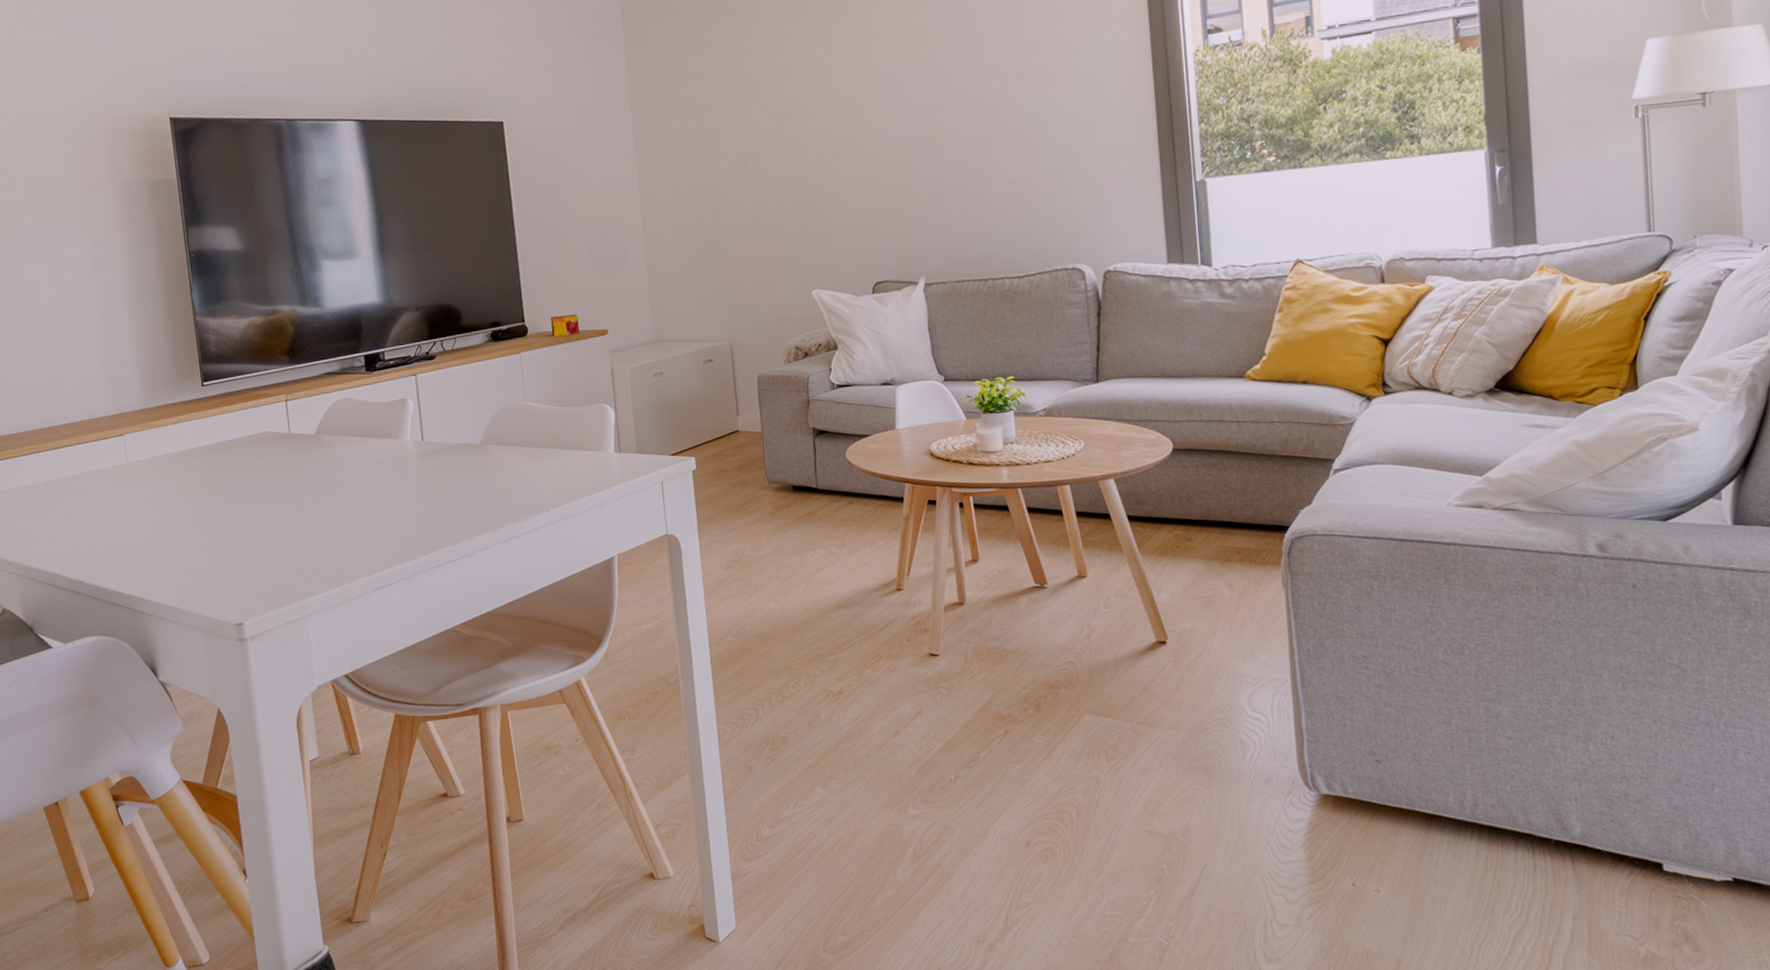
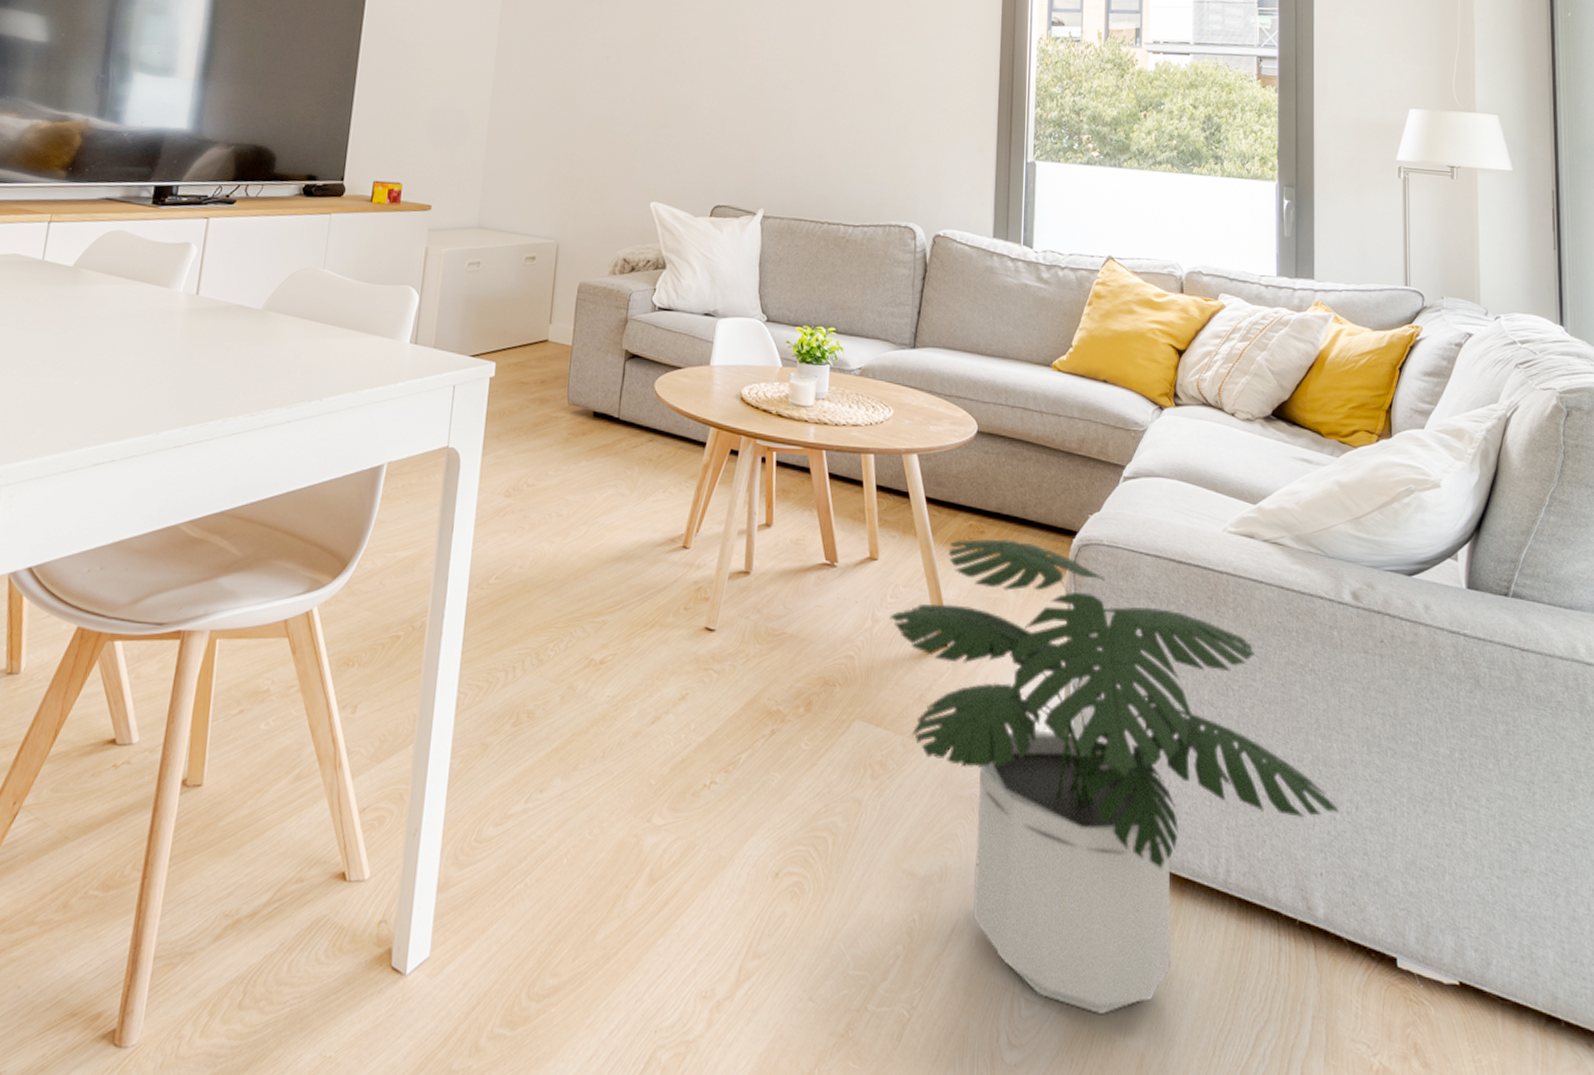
potted plant: none [1105,542,1593,931] -> present [889,539,1339,1015]

